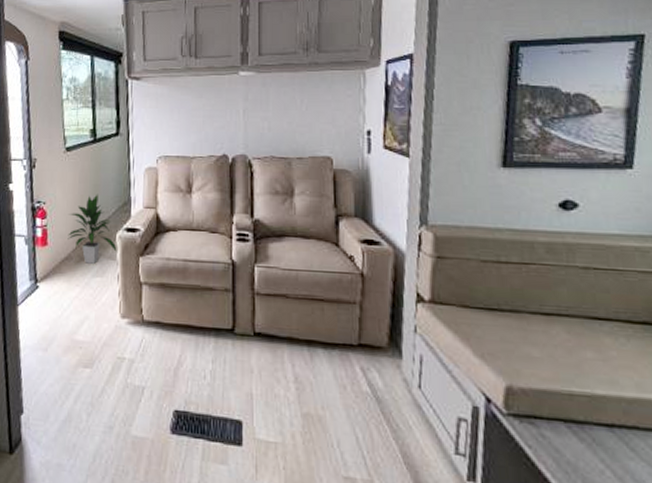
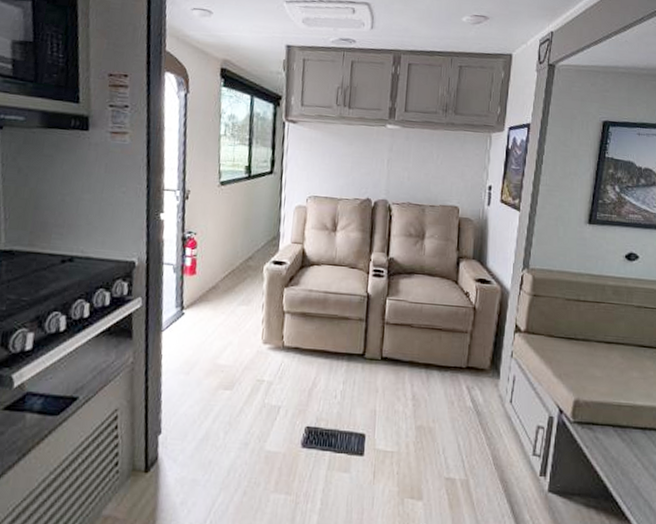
indoor plant: present [67,194,117,264] -> none [216,228,264,293]

